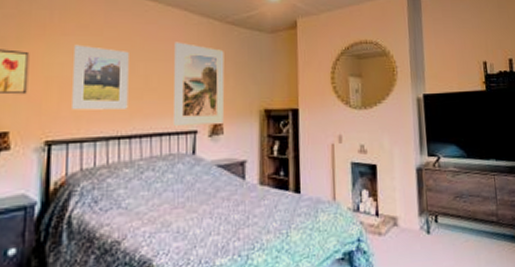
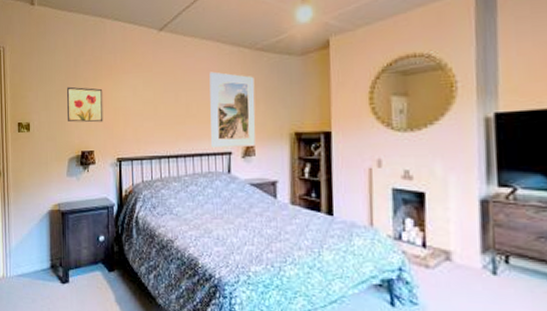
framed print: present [72,44,129,110] -> none [132,80,174,134]

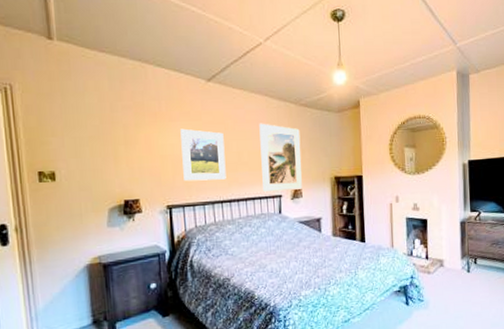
wall art: present [66,86,103,123] -> none [101,132,149,171]
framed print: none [132,80,174,134] -> present [180,128,226,182]

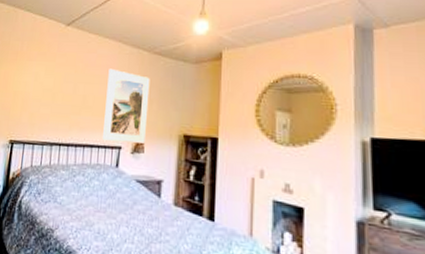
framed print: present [180,128,226,182] -> none [29,68,73,122]

